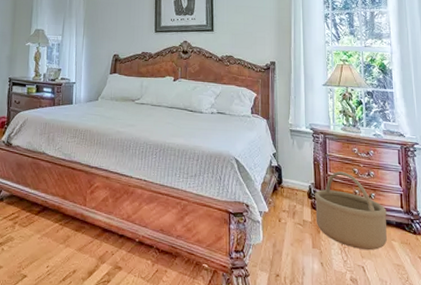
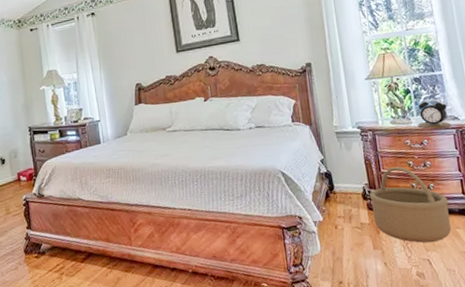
alarm clock: none [366,113,396,143] -> present [417,99,451,129]

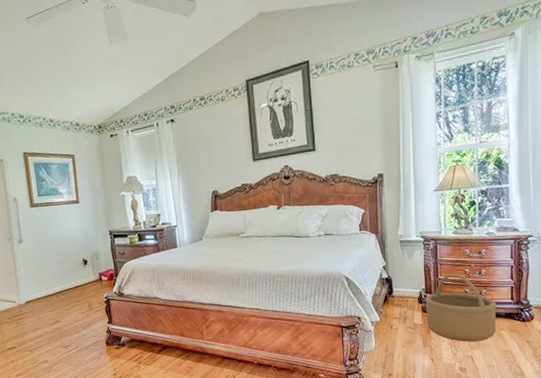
alarm clock: present [417,99,451,129] -> none [478,211,510,240]

